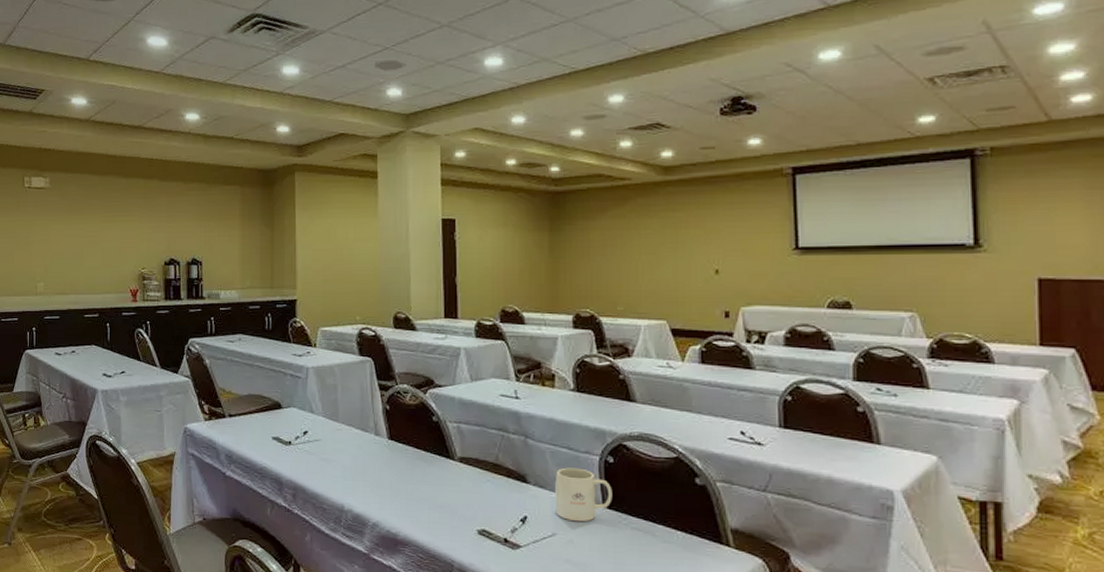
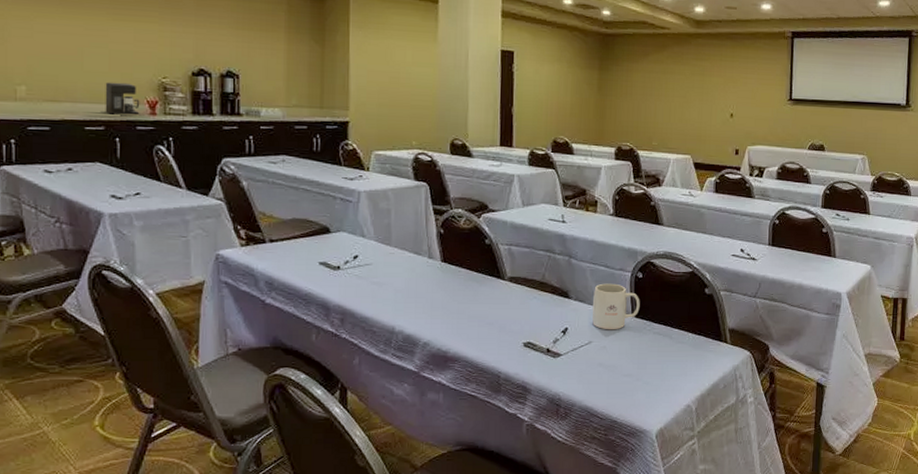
coffee maker: none [99,275,125,303] -> present [105,82,140,116]

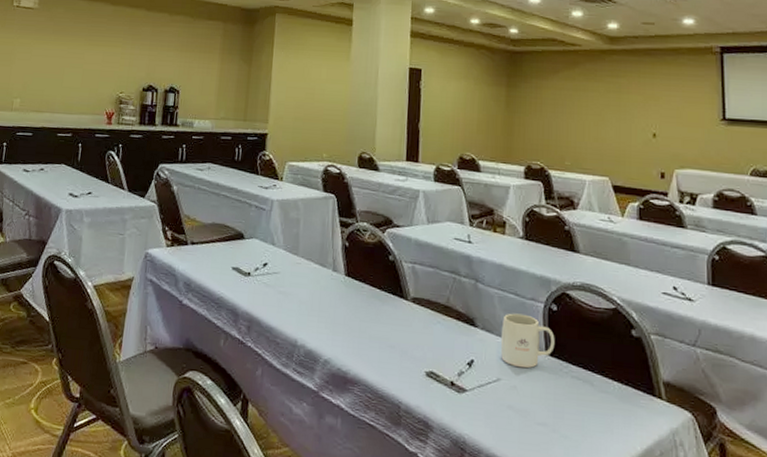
coffee maker: present [105,82,140,116] -> none [74,96,101,125]

